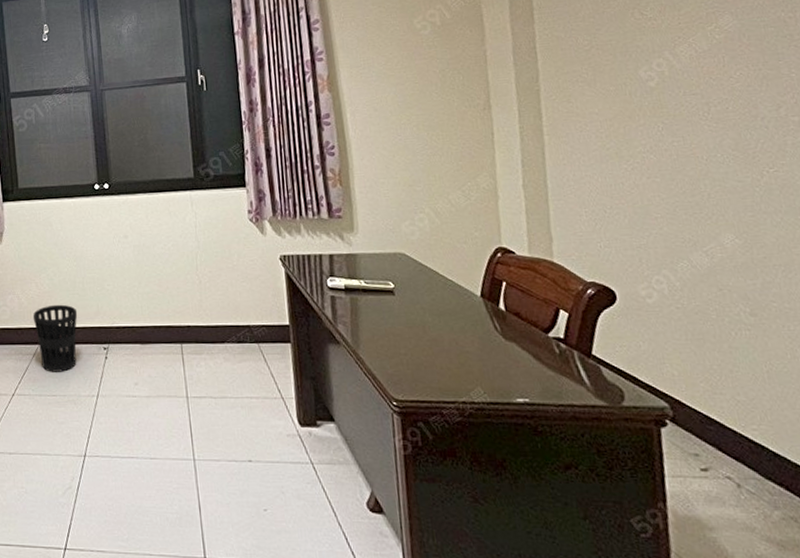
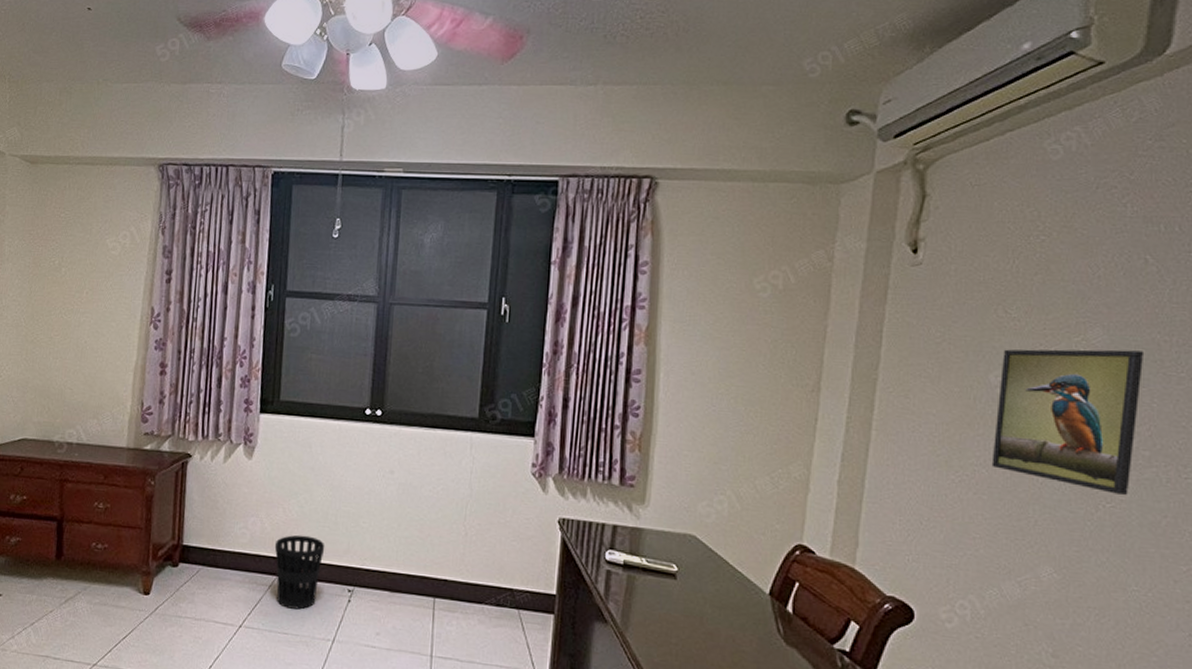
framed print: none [647,29,788,160] -> present [991,349,1145,495]

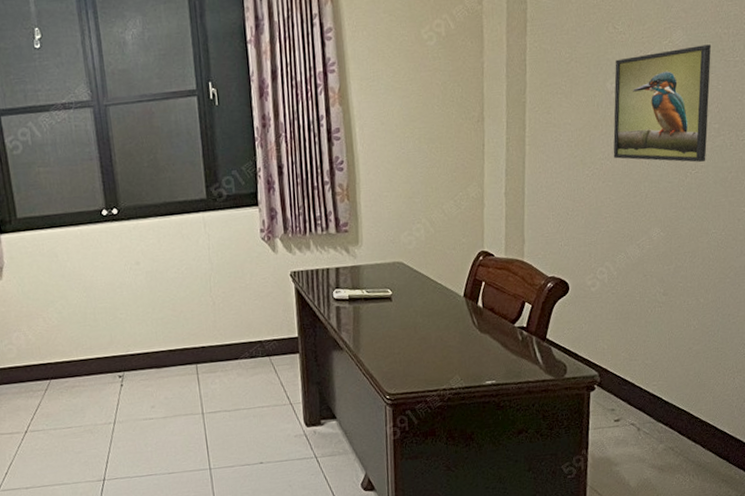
wastebasket: present [274,534,325,610] -> none [42,337,92,406]

